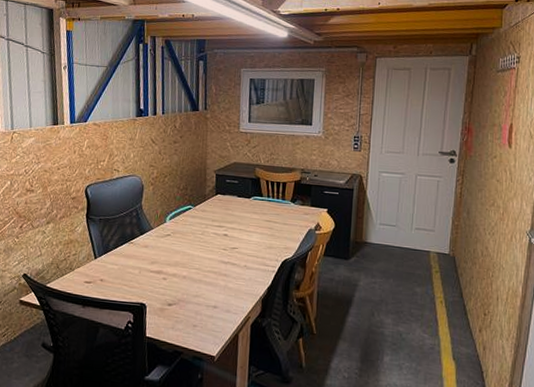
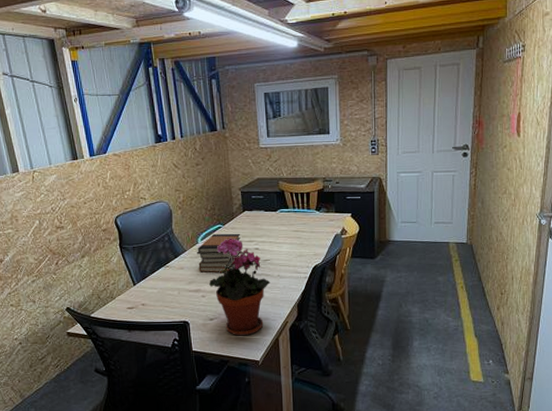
book stack: none [163,214,211,255] -> present [197,233,241,272]
potted plant: none [172,219,236,328] -> present [209,237,271,336]

